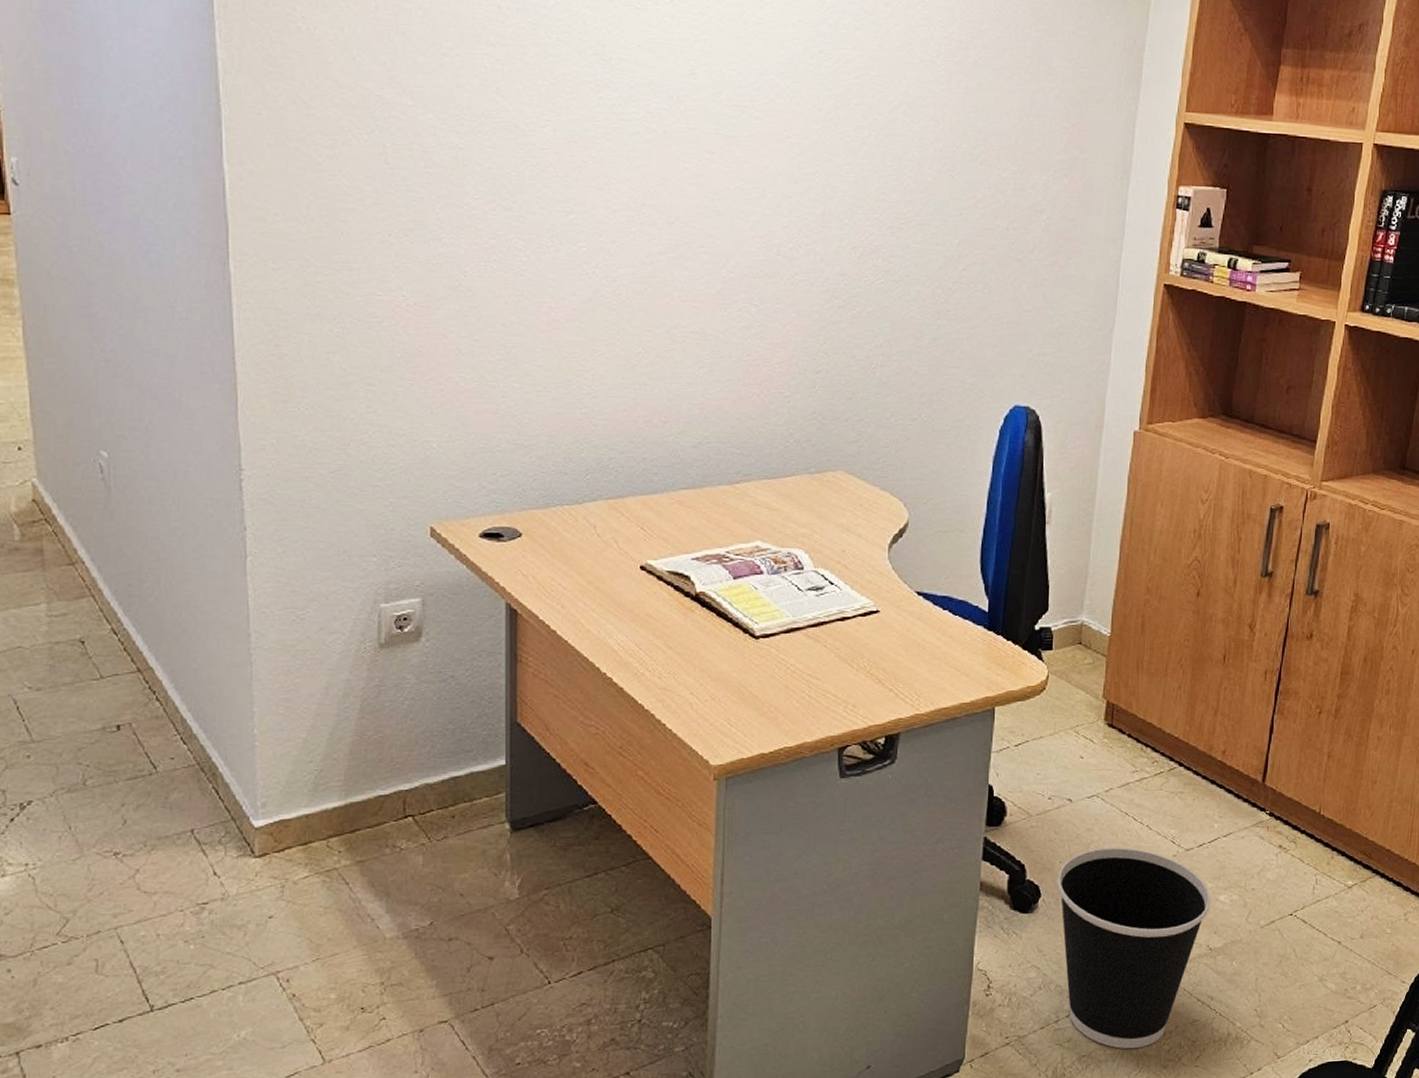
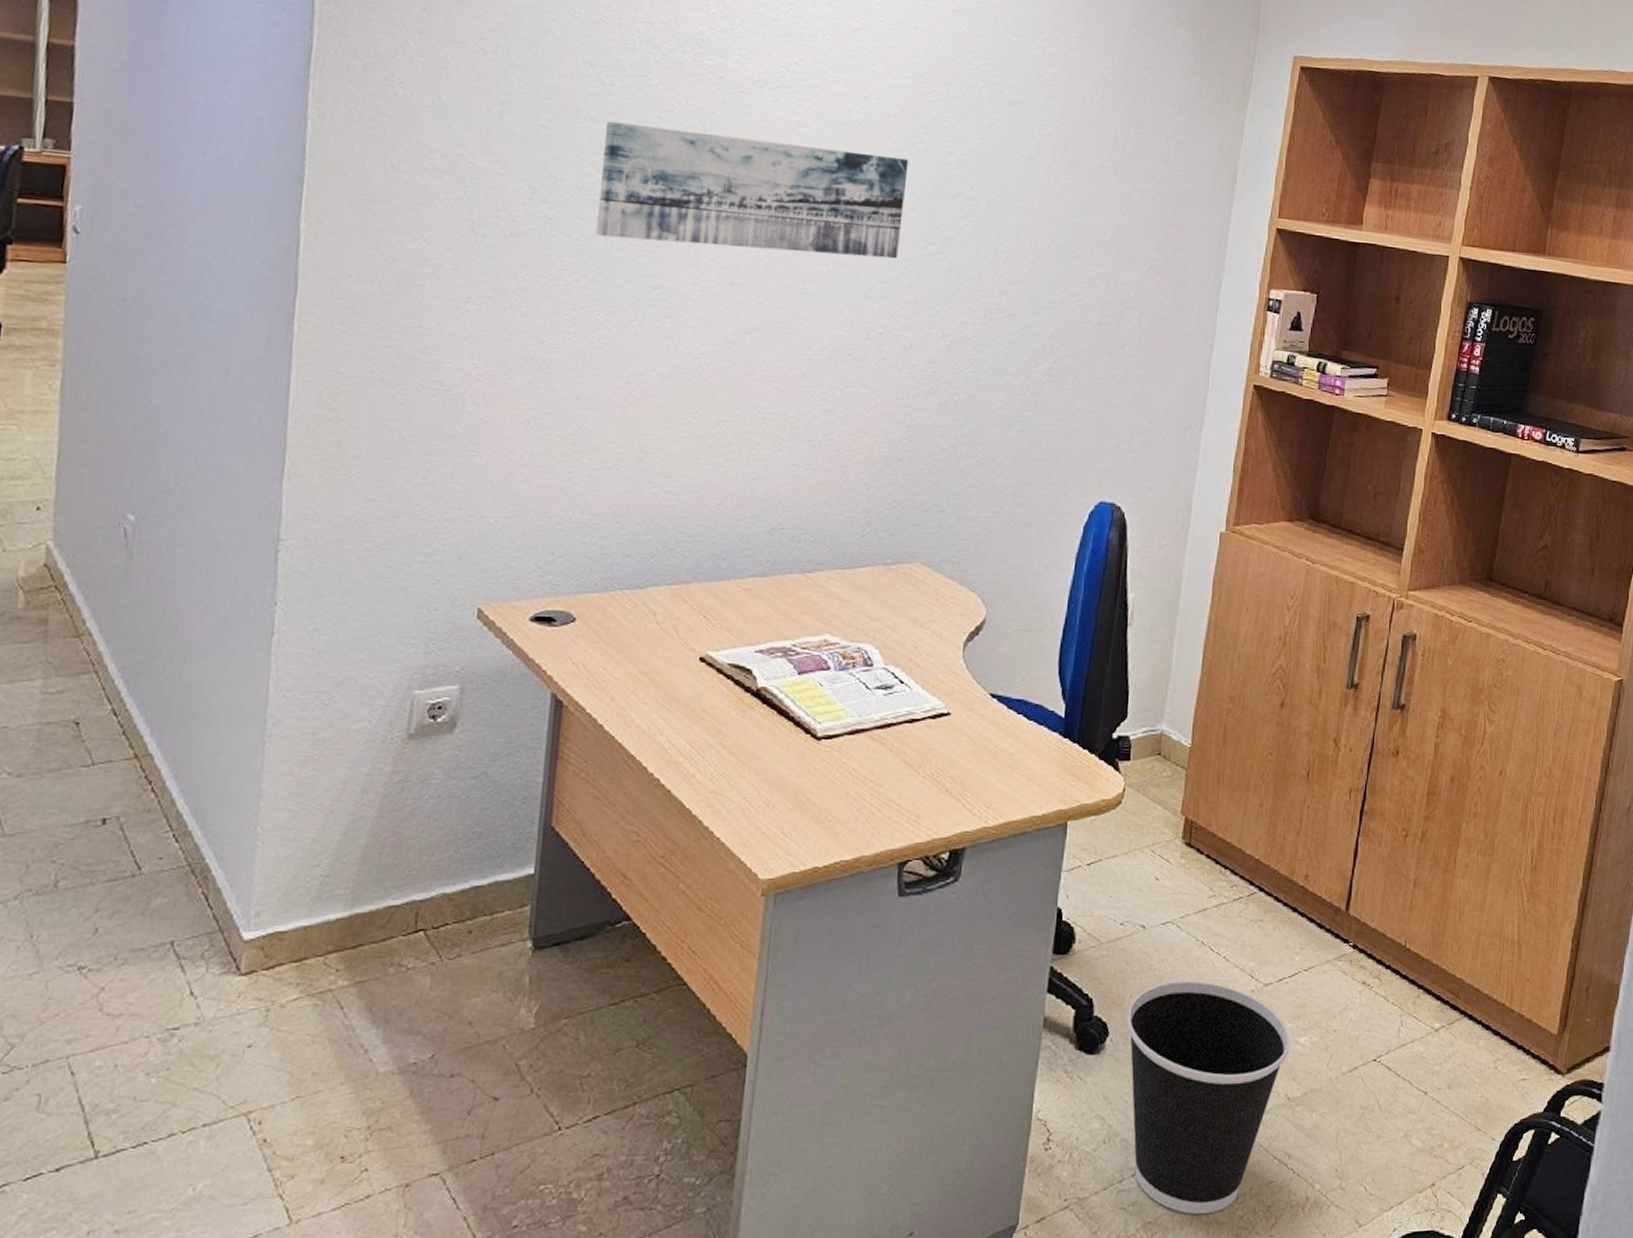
wall art: none [506,45,809,173] -> present [595,120,909,259]

